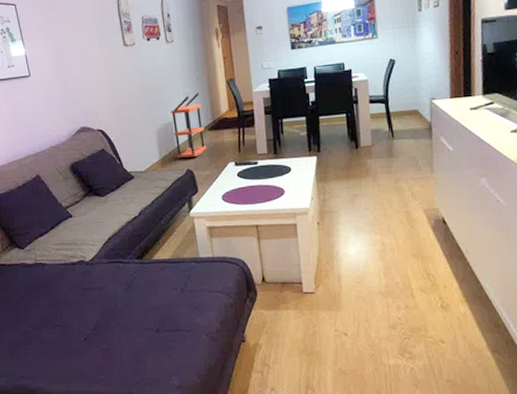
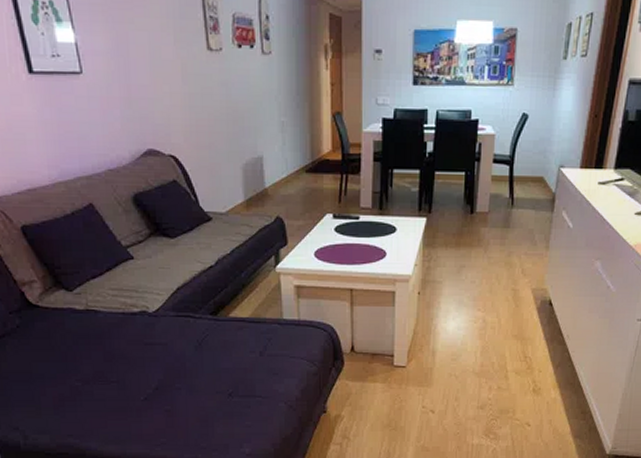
shelving unit: present [171,91,206,158] -> none [262,123,301,202]

